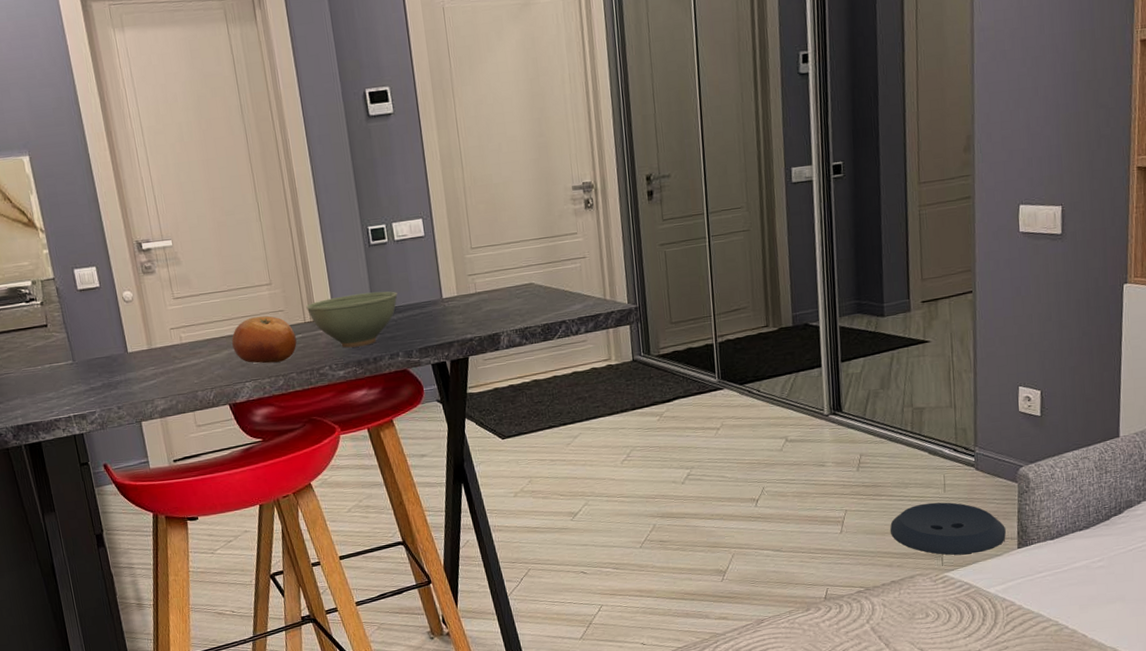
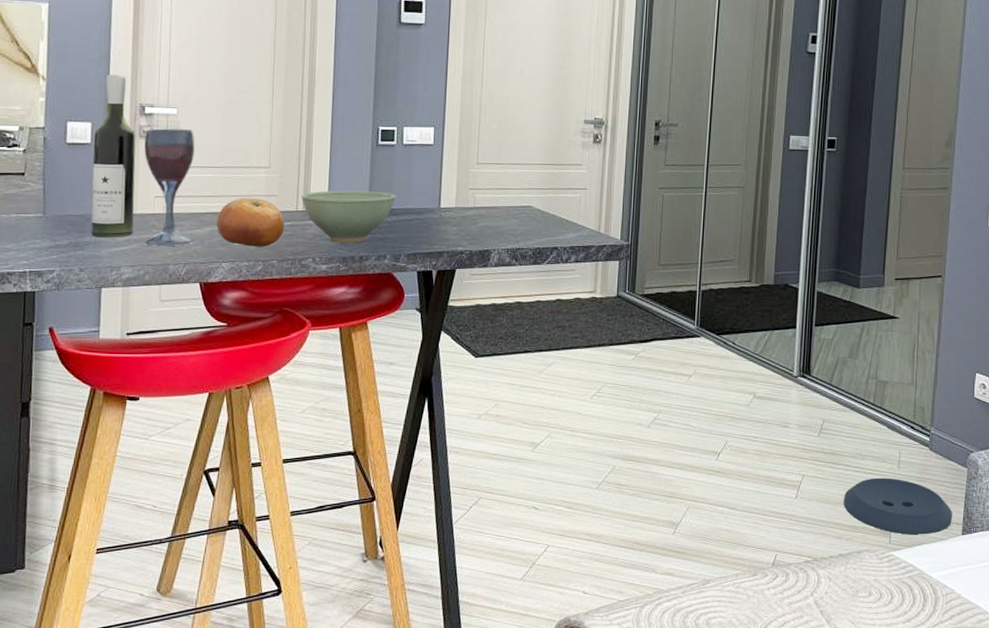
bottle: none [99,215,158,376] -> present [91,74,136,238]
cup: none [147,258,216,376] -> present [144,128,195,247]

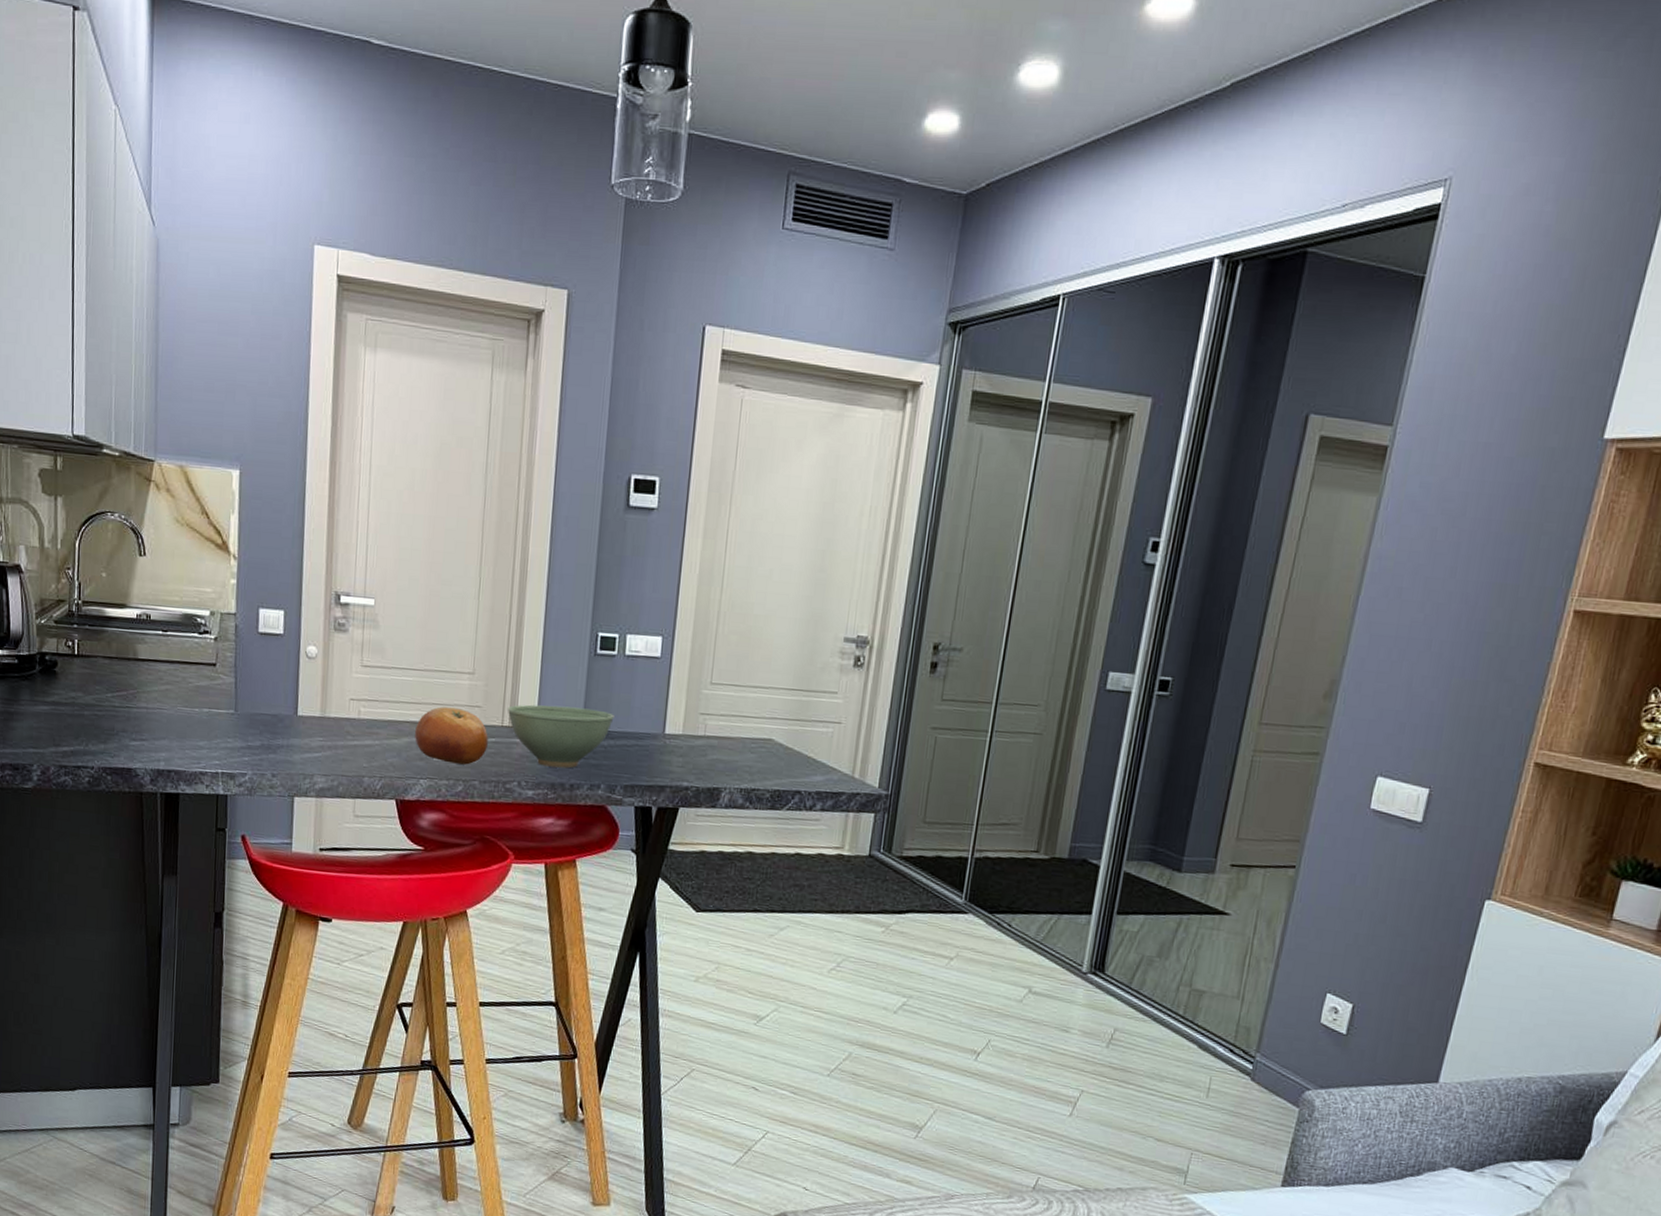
bottle: present [91,74,136,238] -> none [283,555,331,743]
cup: present [144,128,195,247] -> none [339,621,394,757]
robot vacuum: present [844,477,952,535] -> none [1130,1104,1272,1181]

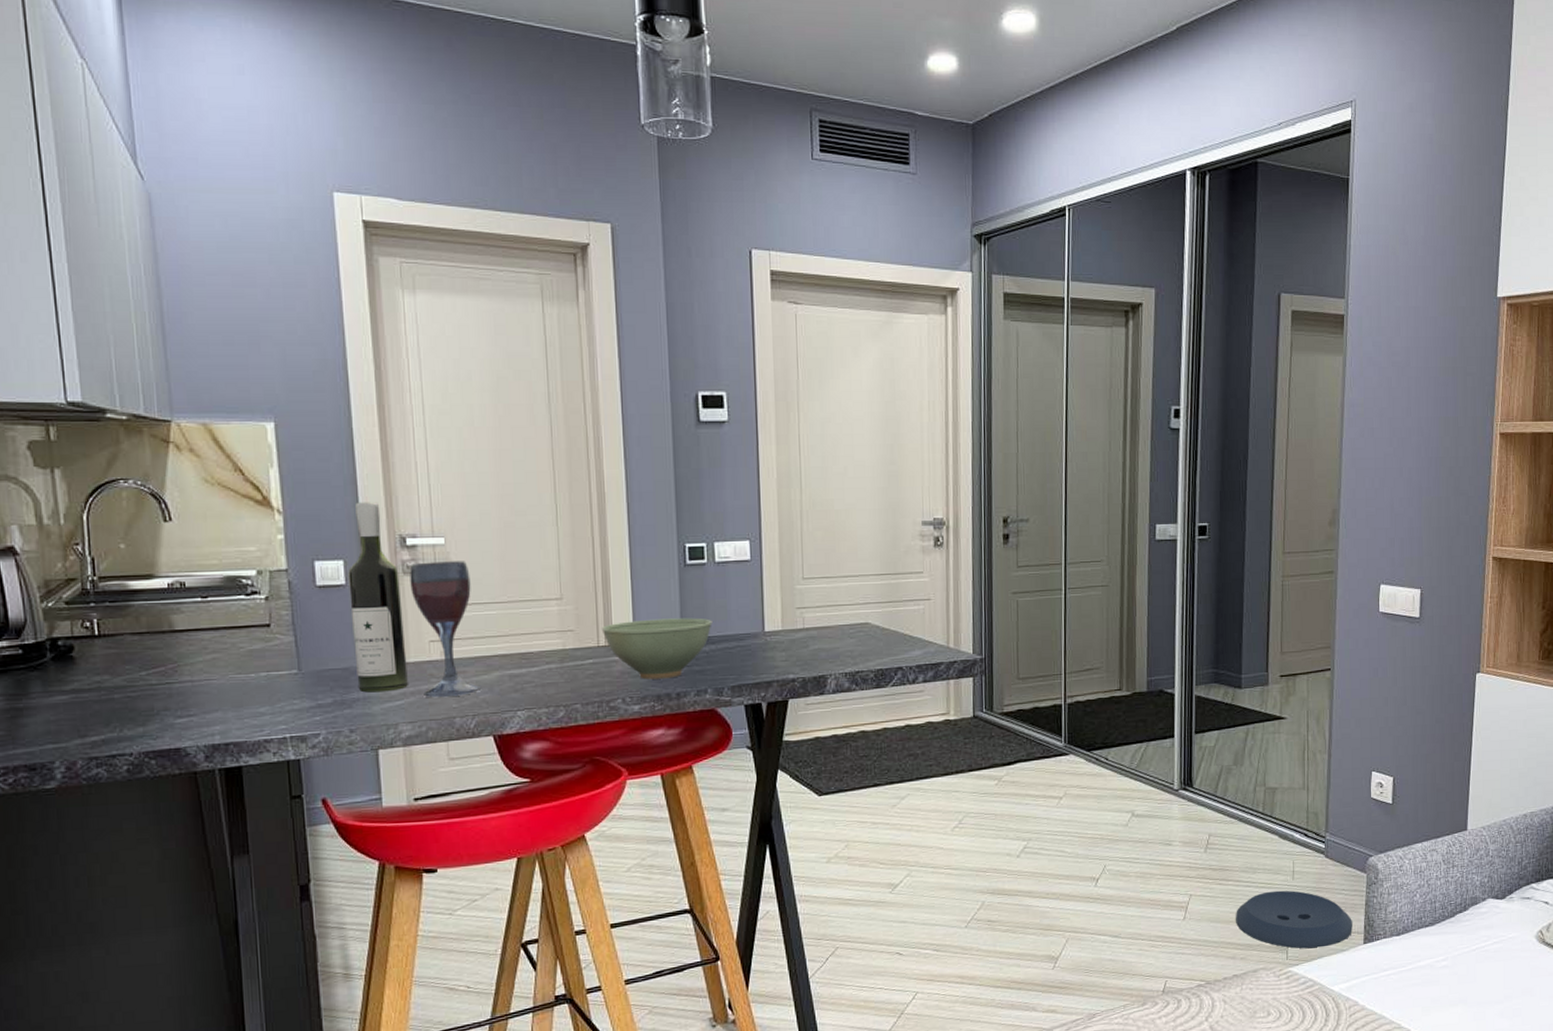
bottle: none [283,555,331,743] -> present [348,502,408,693]
cup: none [339,621,394,757] -> present [409,561,482,698]
fruit: present [415,706,488,765] -> none [506,635,586,691]
robot vacuum: none [1130,1104,1272,1181] -> present [1236,890,1353,949]

